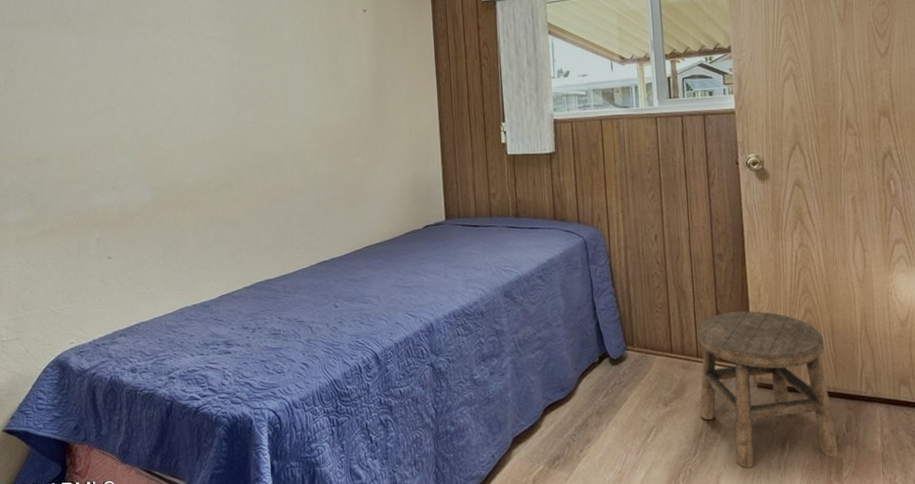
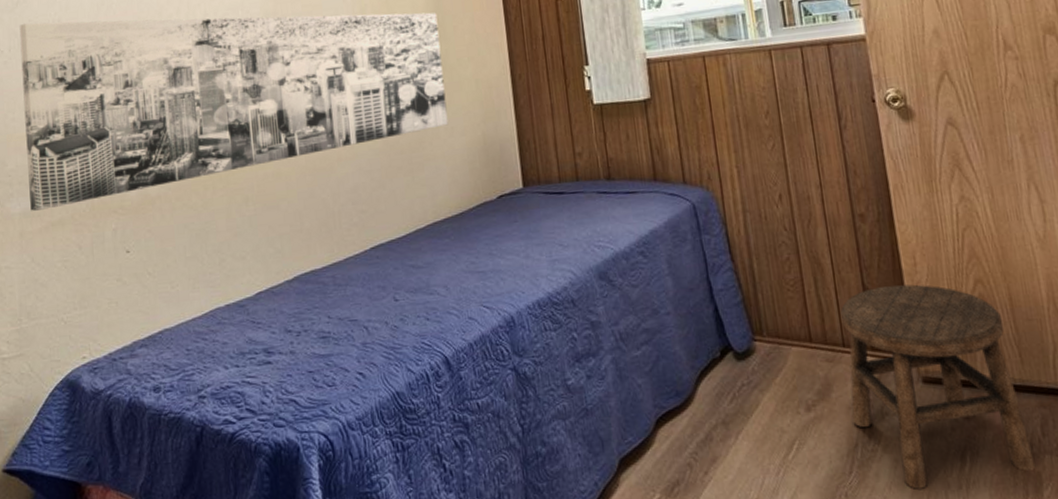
wall art: none [14,60,385,221] -> present [19,12,448,211]

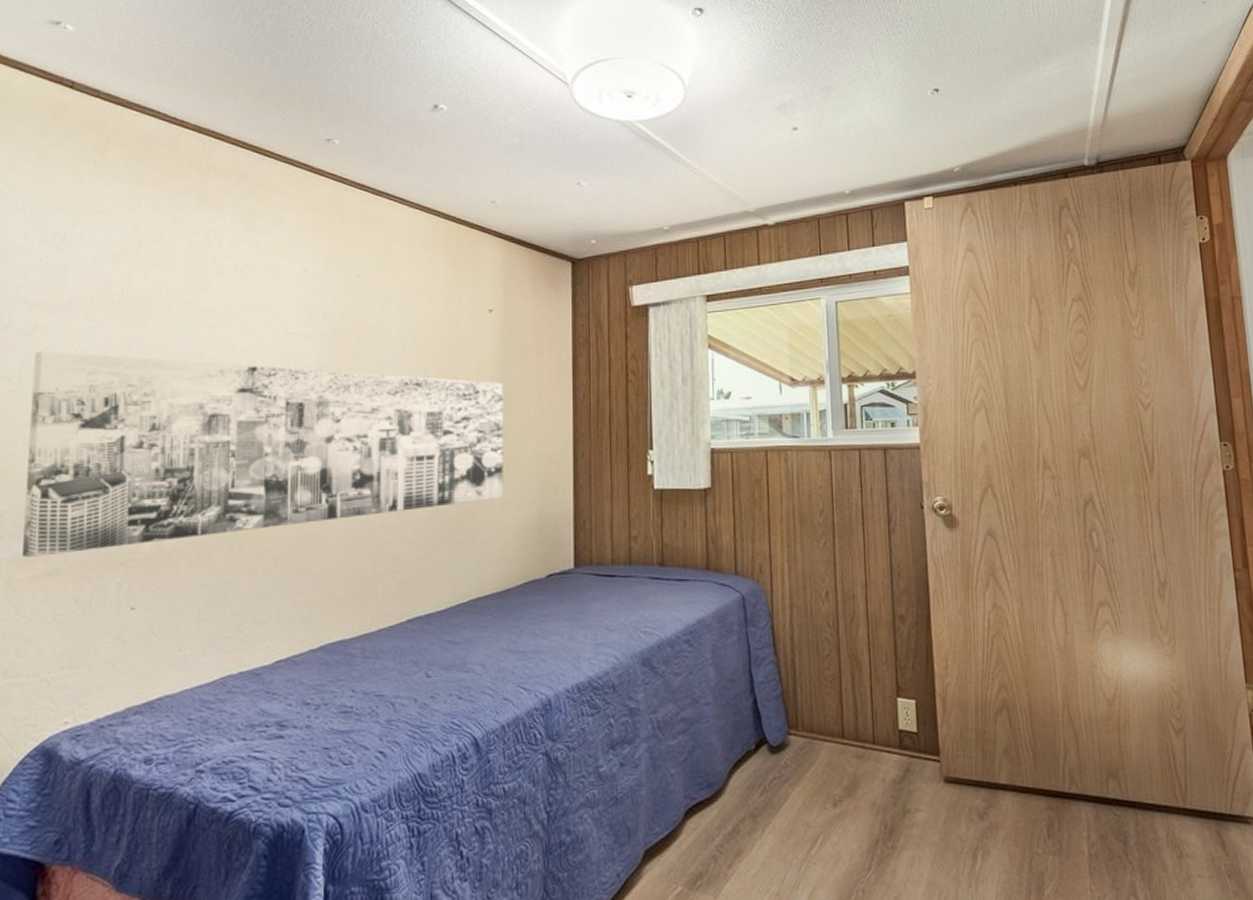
stool: present [840,284,1036,489] -> none [873,685,1040,887]

